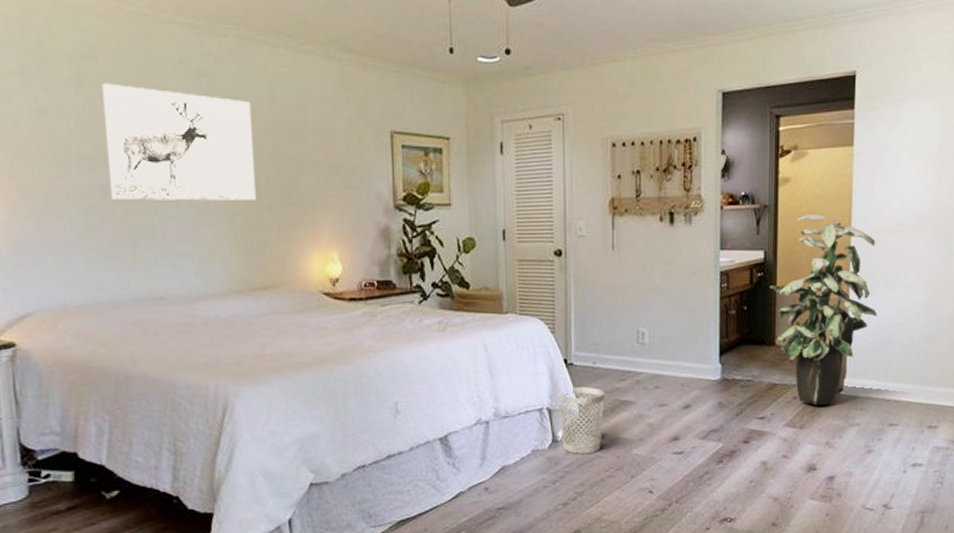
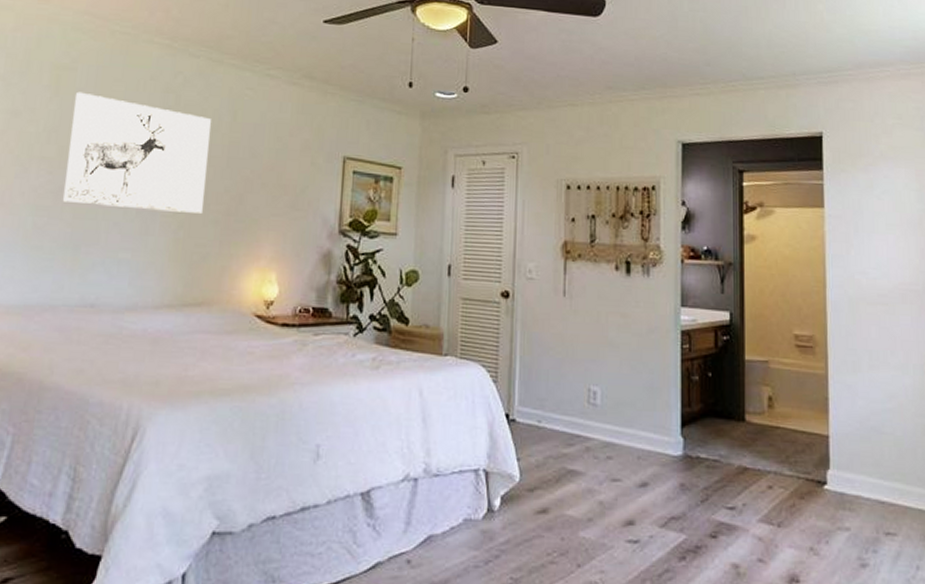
wastebasket: present [558,387,605,454] -> none [496,448,550,530]
indoor plant: present [770,214,878,406] -> none [737,276,863,502]

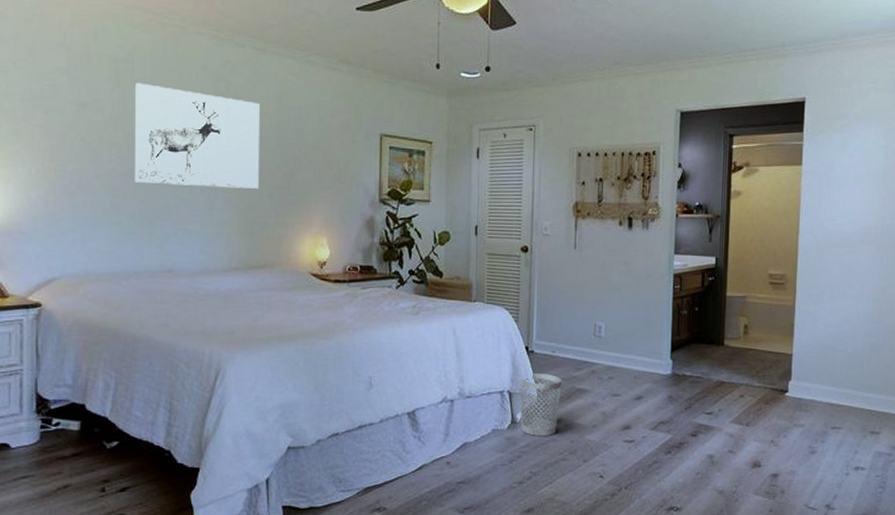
wastebasket: none [496,448,550,530] -> present [518,373,562,436]

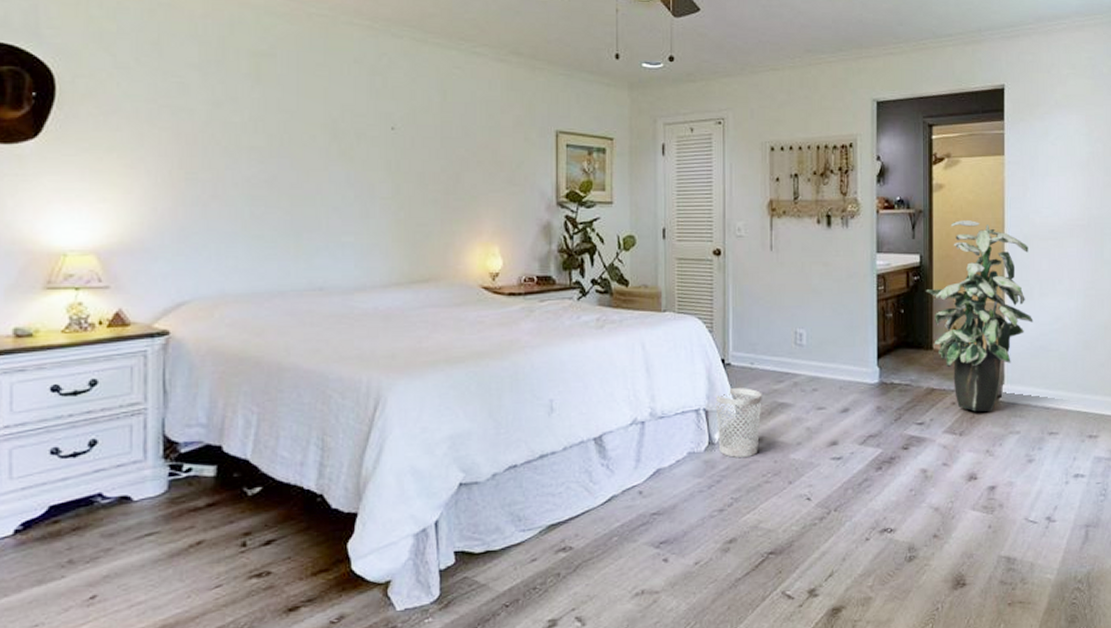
wall art: present [135,82,260,189] -> none [279,78,421,194]
indoor plant: none [720,226,823,406] -> present [926,220,1033,412]

